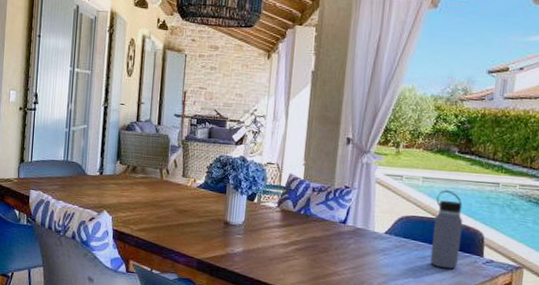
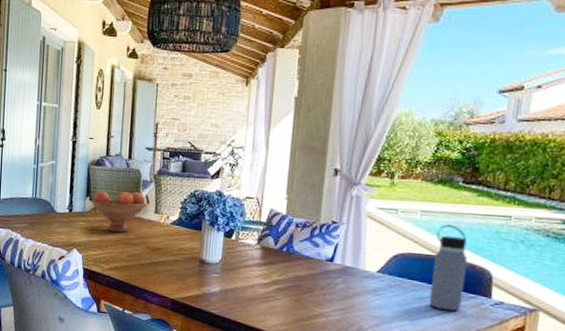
fruit bowl: none [122,154,175,195] -> present [91,190,147,233]

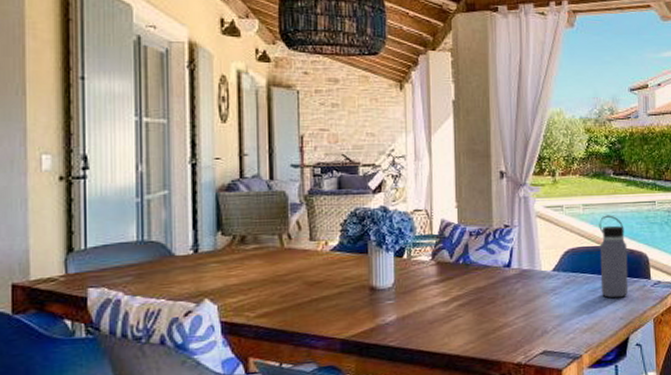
fruit bowl: present [91,190,147,233] -> none [224,217,298,270]

